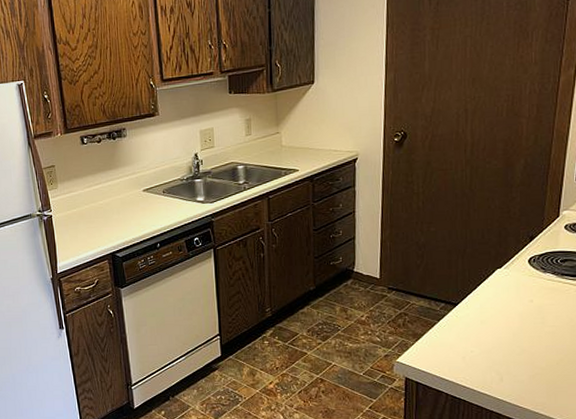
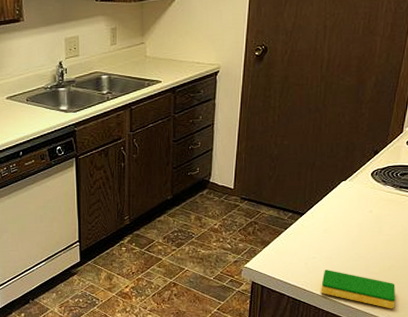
dish sponge: none [482,365,568,409] -> present [321,270,396,309]

